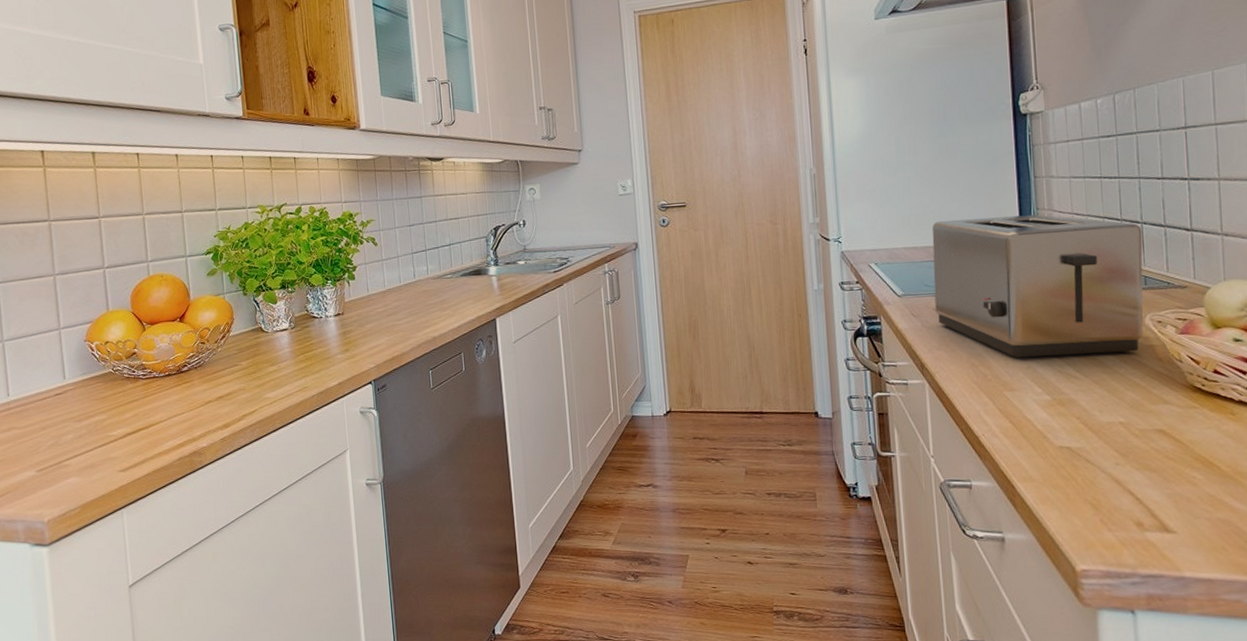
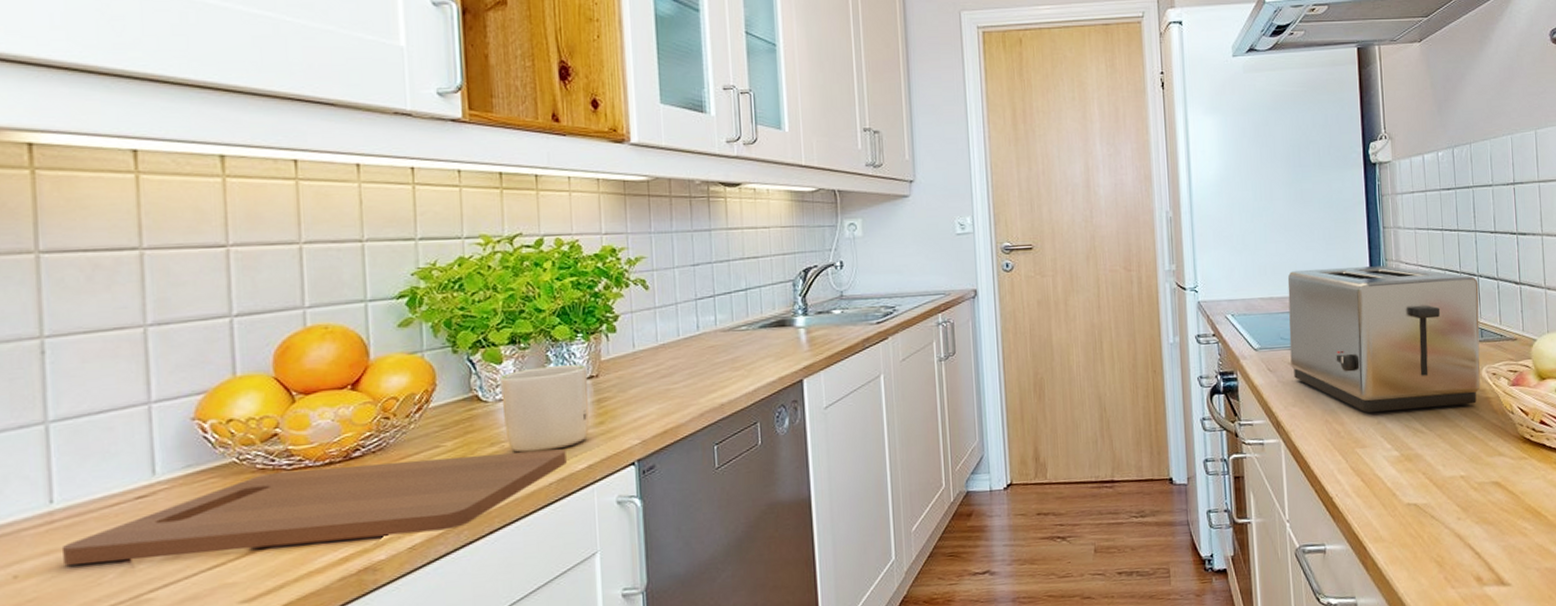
cutting board: none [15,370,324,439] -> present [61,449,567,566]
mug: none [275,305,339,372] -> present [499,364,589,453]

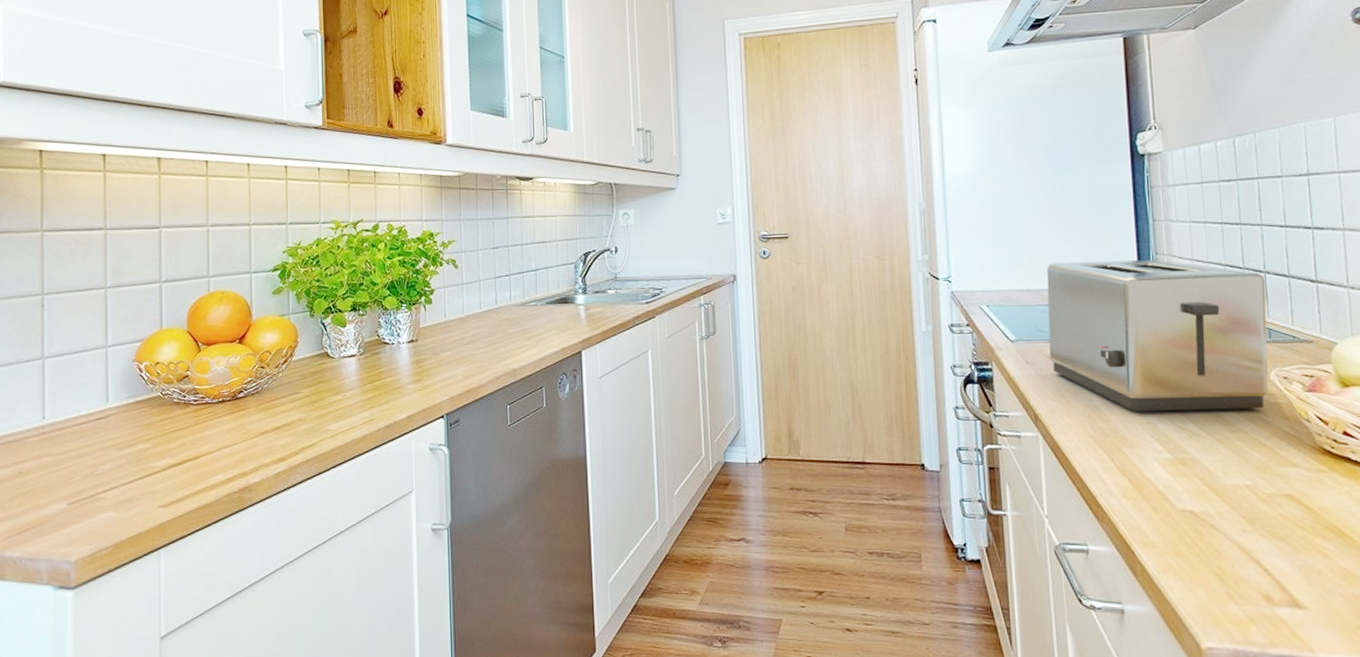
cutting board: present [61,449,567,566] -> none [48,401,392,468]
mug: present [499,364,589,453] -> none [343,330,410,403]

